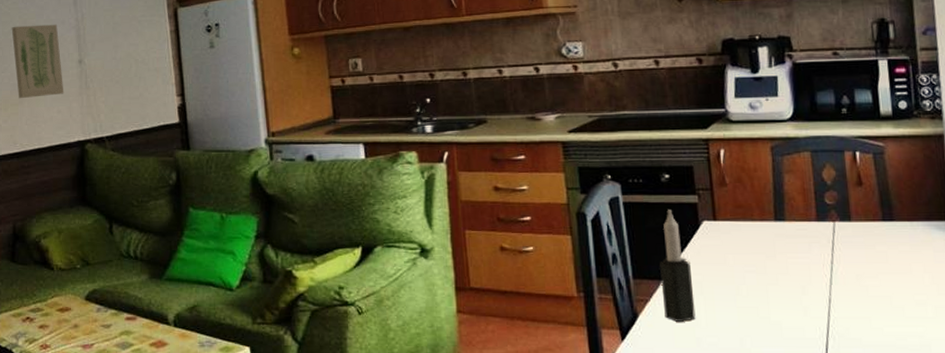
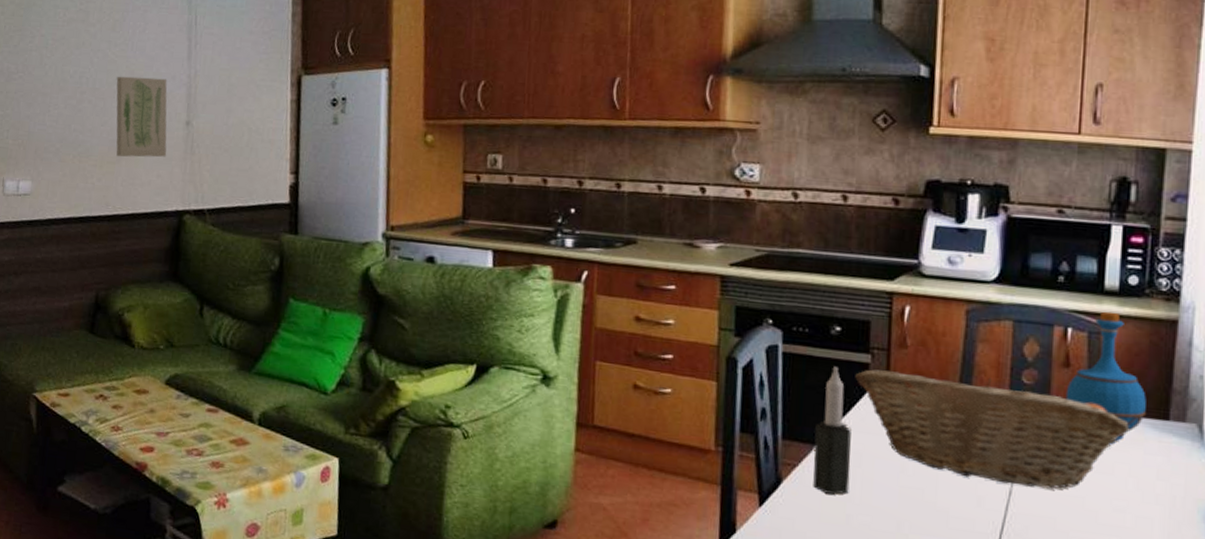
fruit basket: none [687,202,920,293] -> present [855,369,1131,489]
bottle: none [862,134,931,244] -> present [1065,311,1147,441]

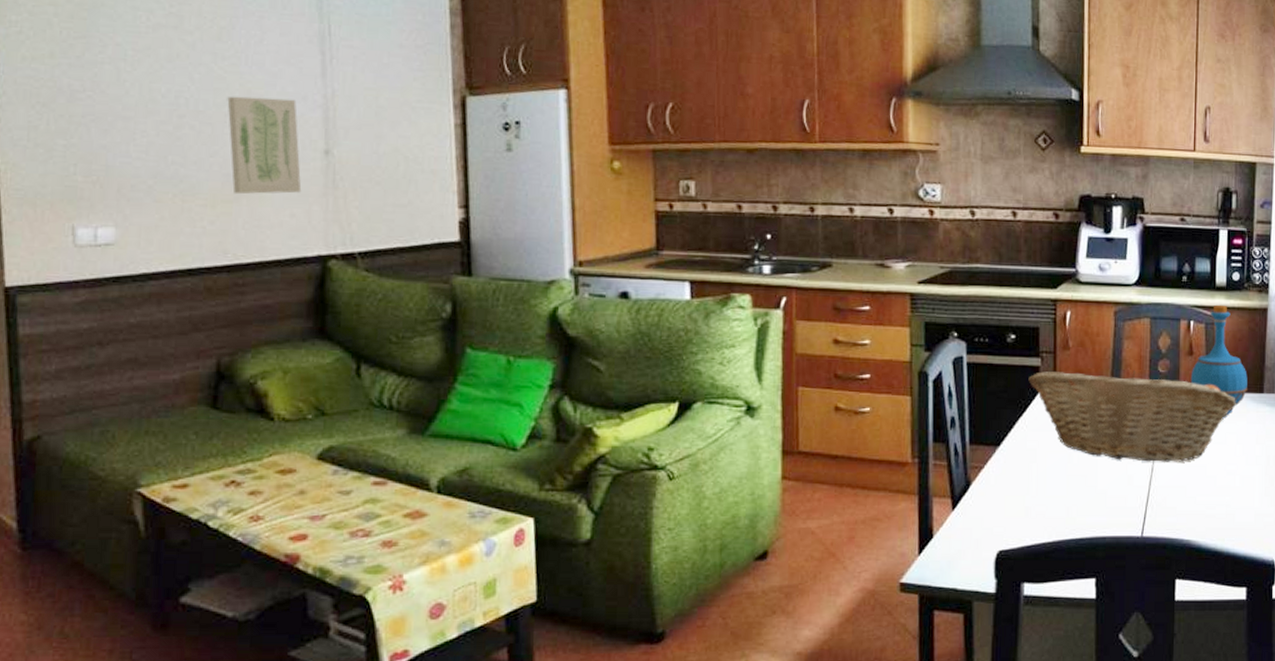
candle: present [813,367,851,495] -> none [997,372,1028,490]

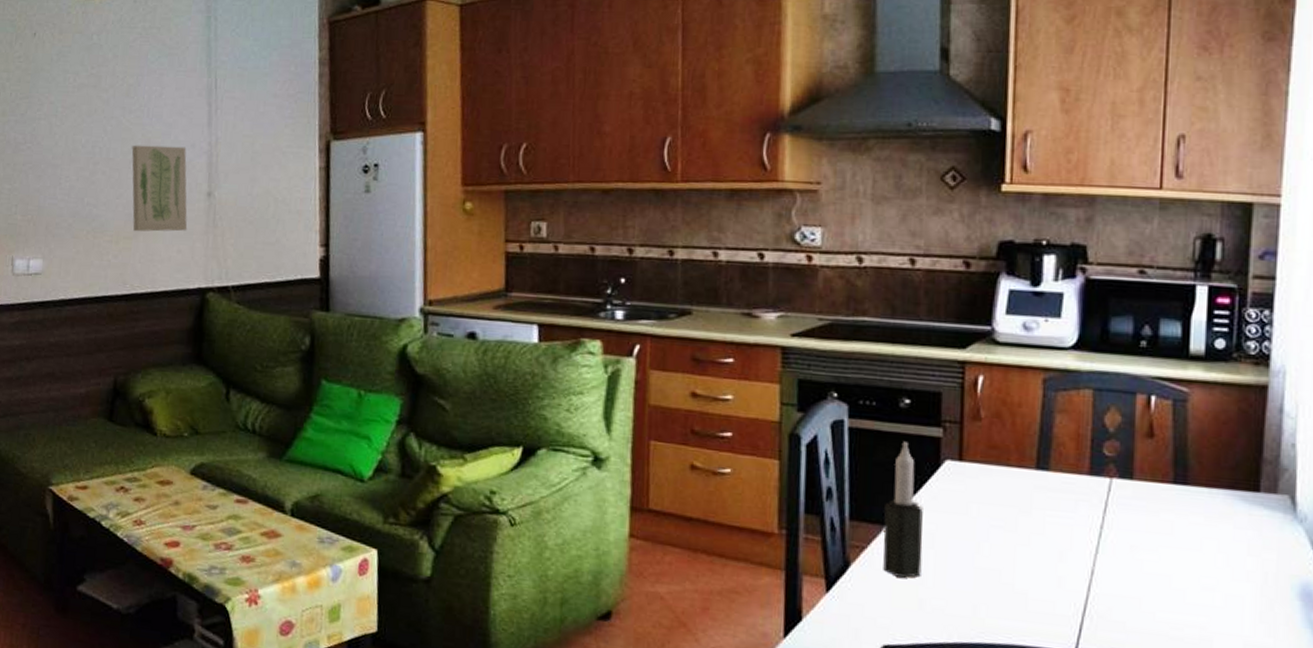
candle: none [997,372,1028,490] -> present [883,442,923,578]
fruit basket: present [1028,370,1237,462] -> none [926,444,1219,568]
bottle: present [1190,304,1248,415] -> none [1149,377,1237,515]

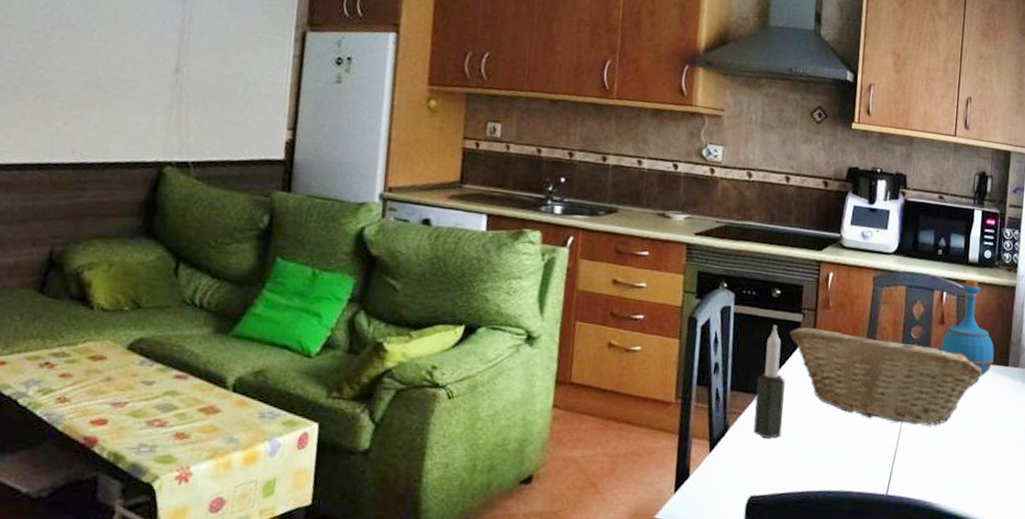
wall art: present [131,145,188,232] -> none [89,13,157,104]
fruit basket: none [926,444,1219,568] -> present [789,327,983,426]
bottle: none [1149,377,1237,515] -> present [940,279,995,384]

